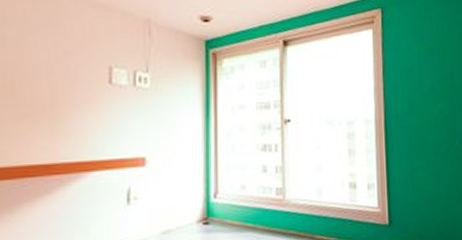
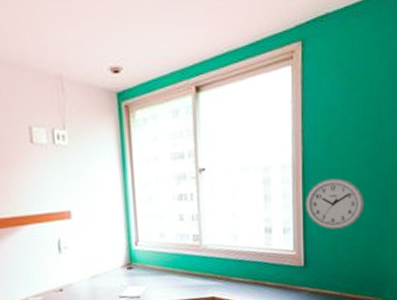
wall clock: none [388,136,443,187] -> present [305,178,363,230]

